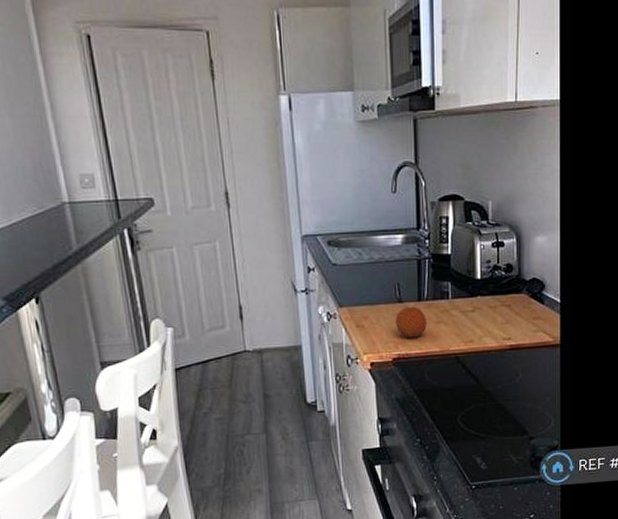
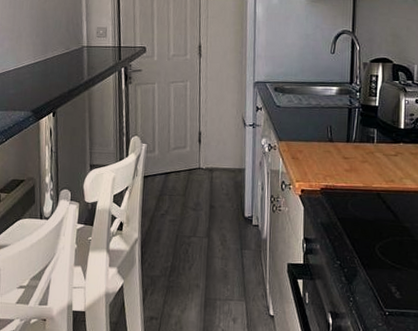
orange: present [395,306,427,338] -> none [326,146,353,173]

